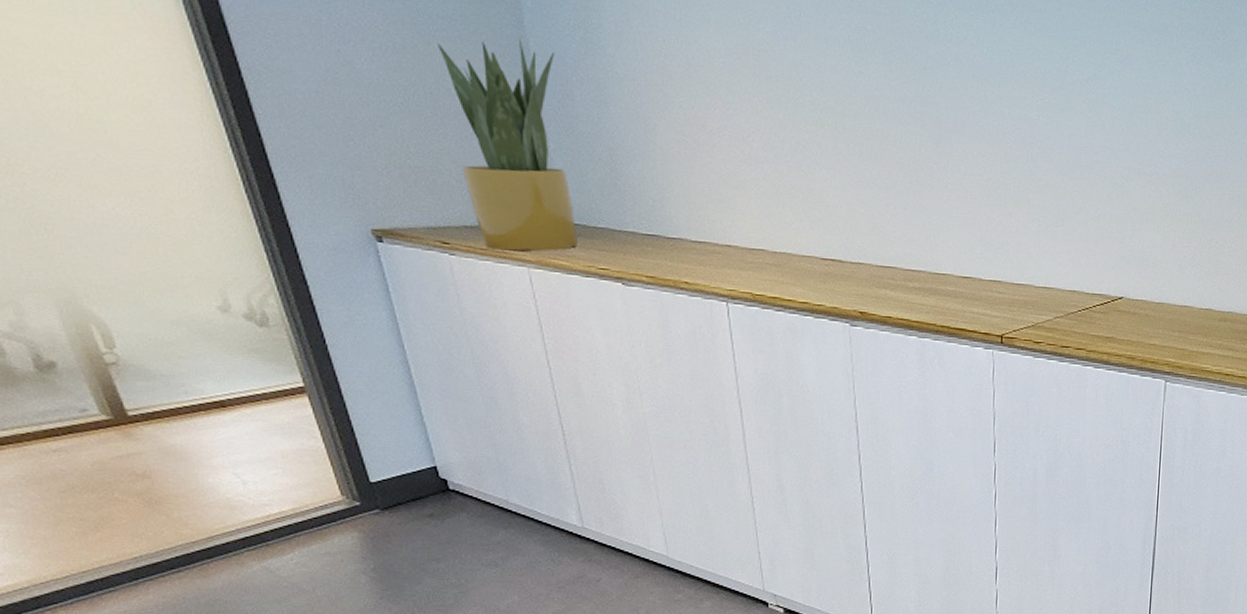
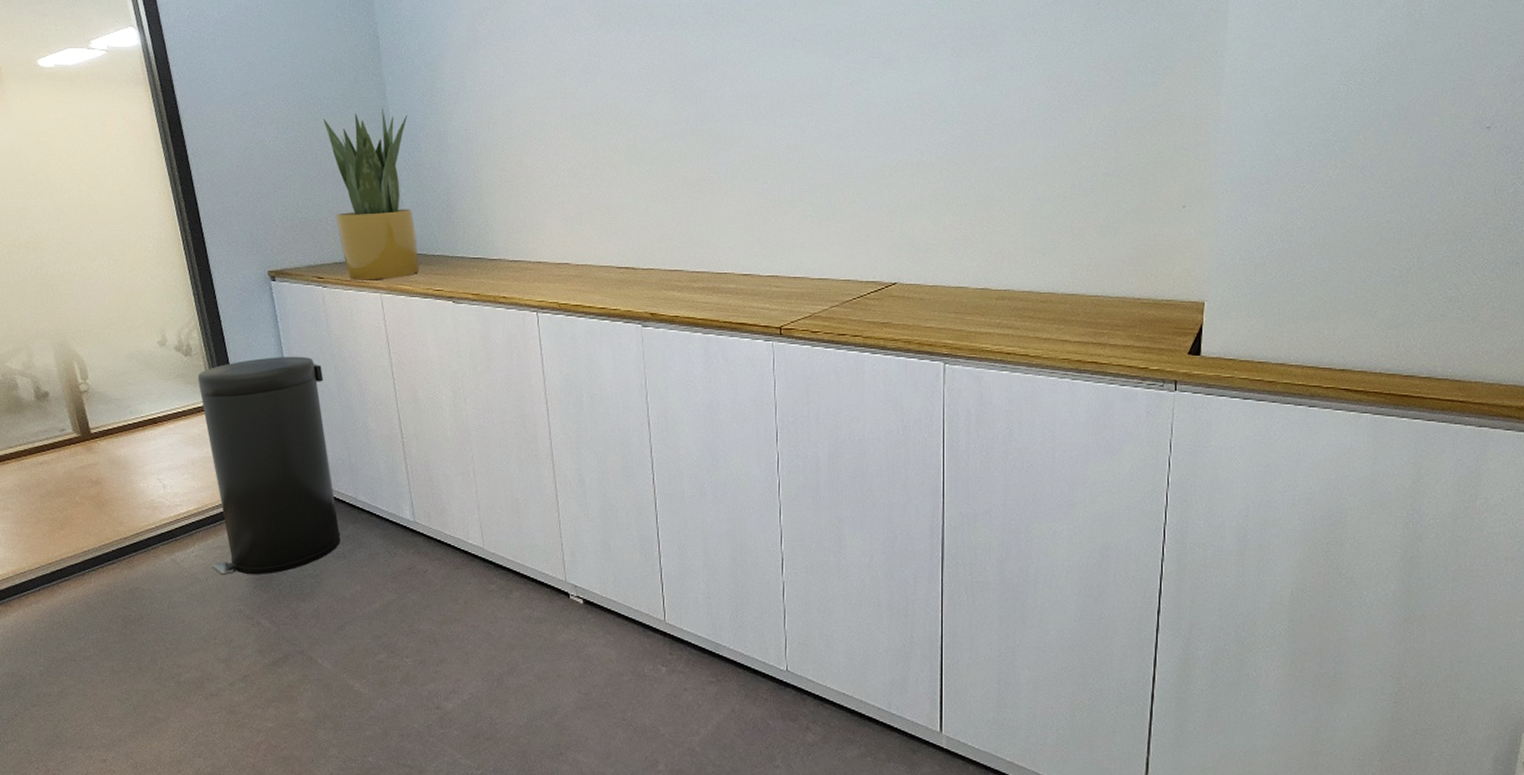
pedal bin: none [280,334,490,586] -> present [197,356,341,576]

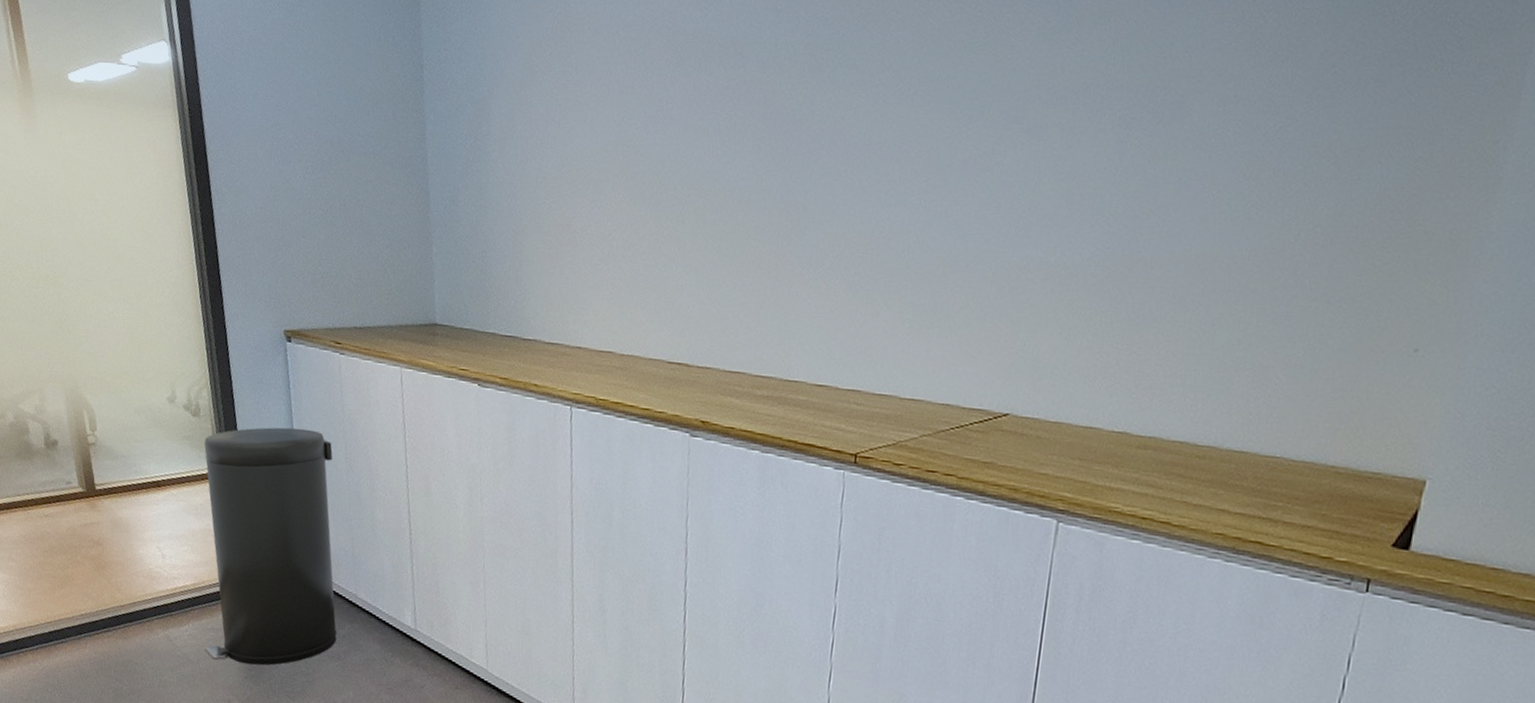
planter: present [323,107,419,280] -> none [355,149,448,352]

